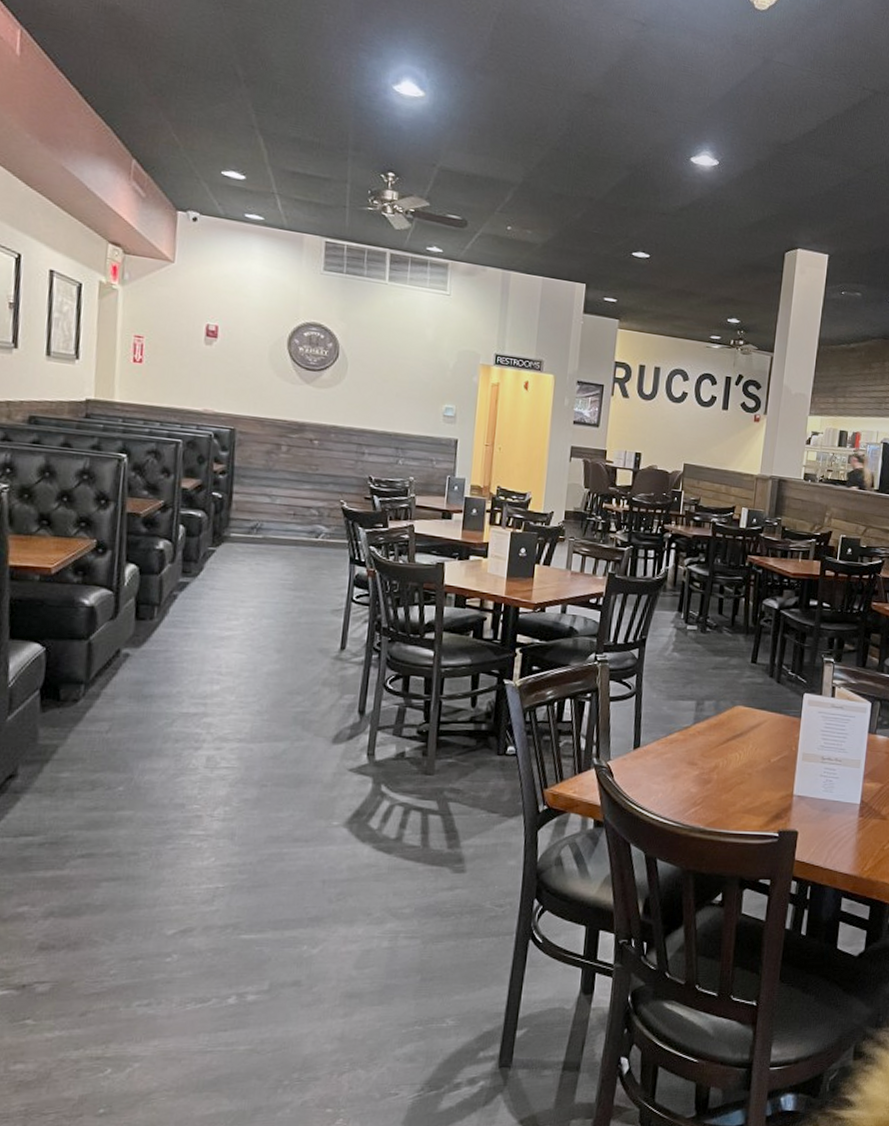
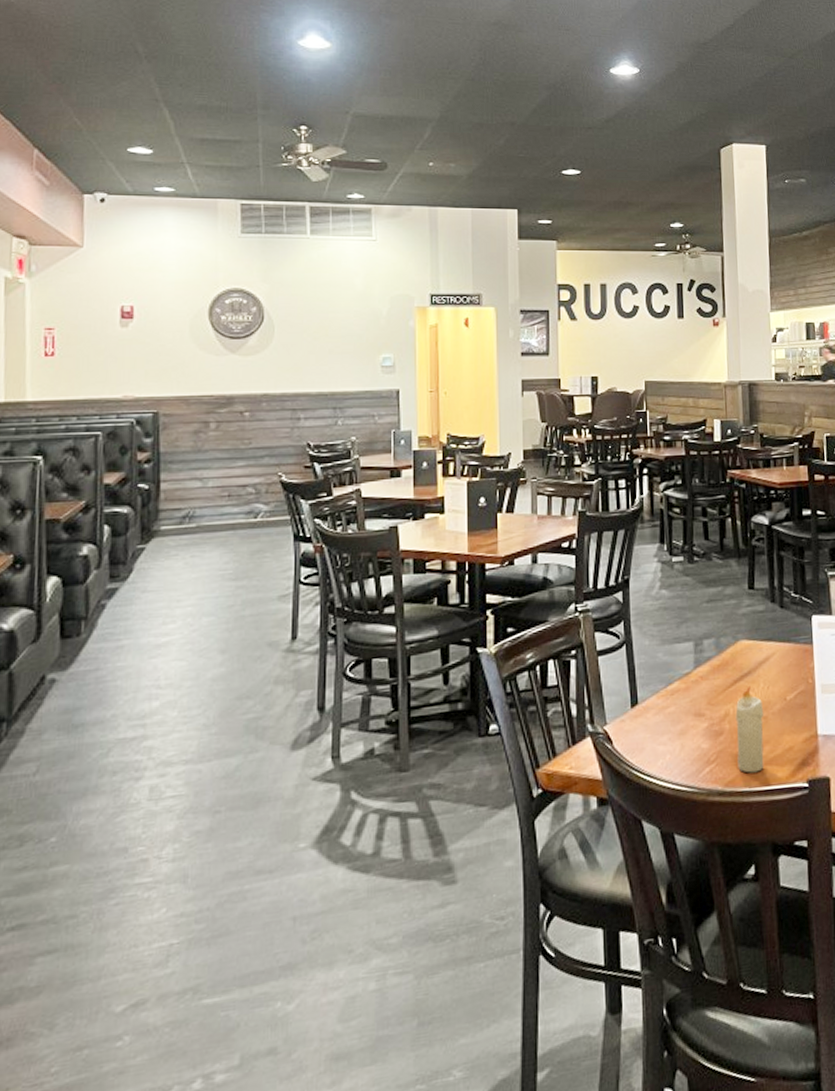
candle: none [719,745,749,818] -> present [735,685,764,773]

